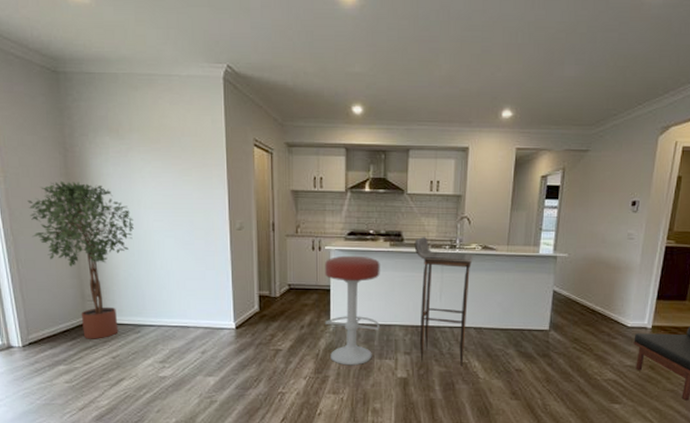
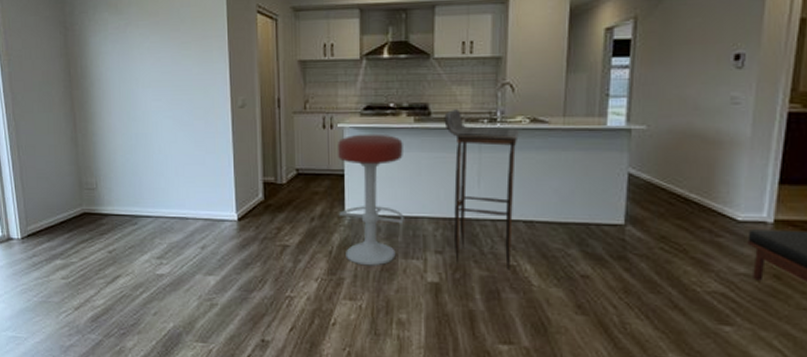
potted tree: present [27,180,134,339] -> none [29,61,131,232]

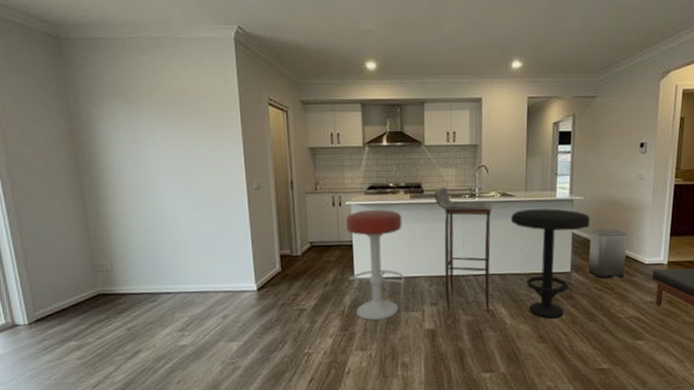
bar stool: none [542,140,656,284] -> present [510,208,591,319]
pedal bin: none [650,169,711,238] -> present [588,228,628,279]

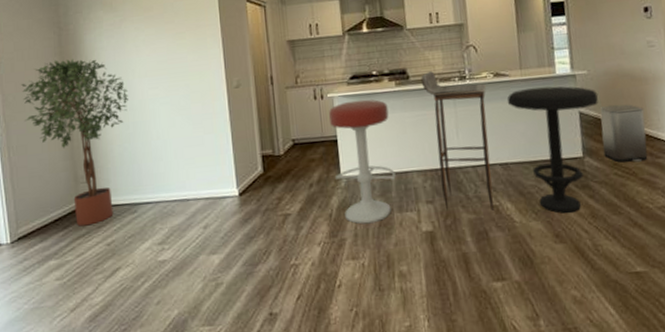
potted tree: none [31,148,146,312] -> present [21,59,128,227]

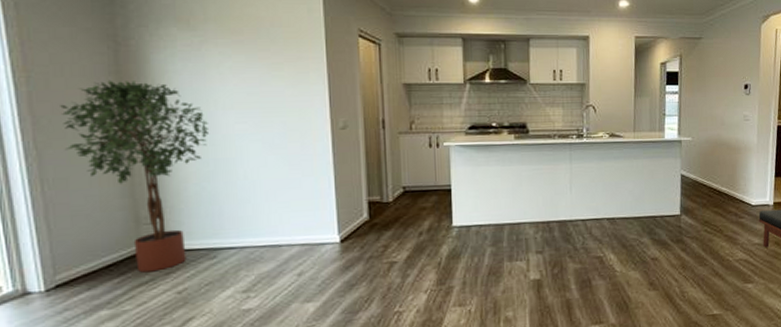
bar stool: present [329,99,396,224] -> none [443,150,508,273]
bar stool: present [421,71,494,211] -> none [540,127,601,261]
bar stool: present [506,86,599,214] -> none [619,150,699,264]
pedal bin: present [600,104,648,163] -> none [697,169,735,221]

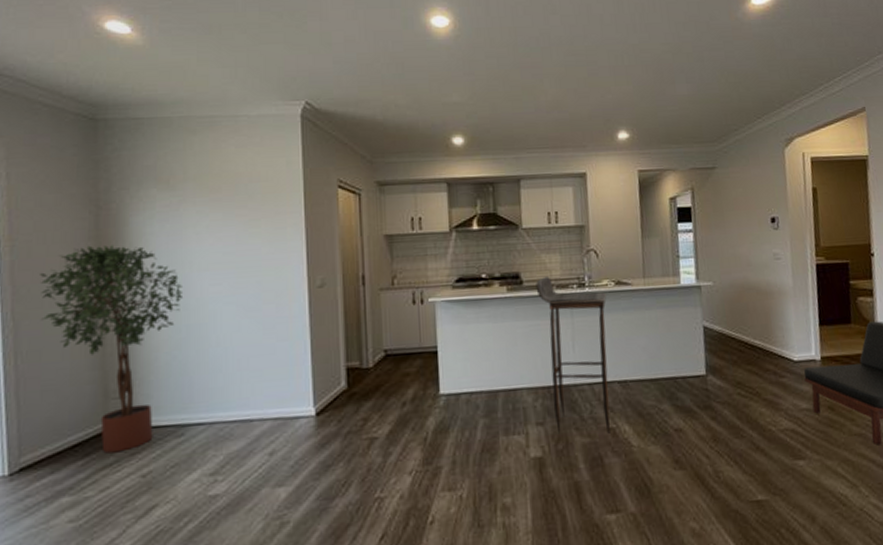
bar stool: none [540,127,601,261] -> present [535,277,610,434]

